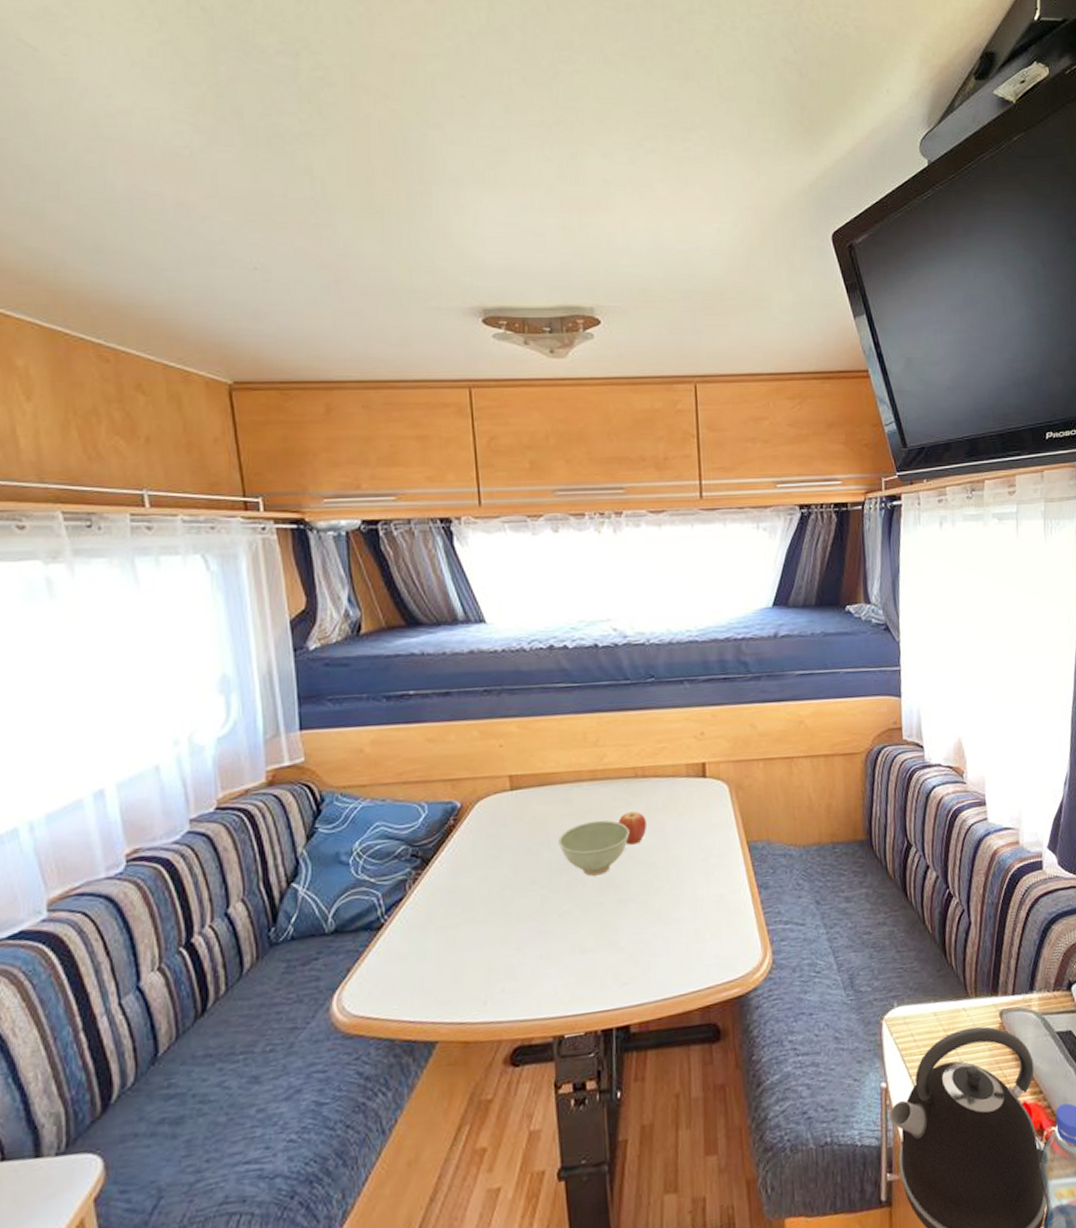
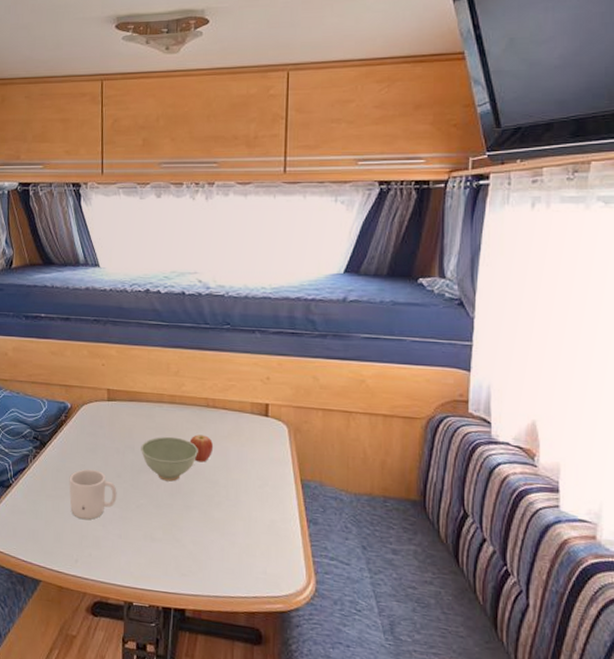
mug: none [466,880,533,947] -> present [69,469,117,520]

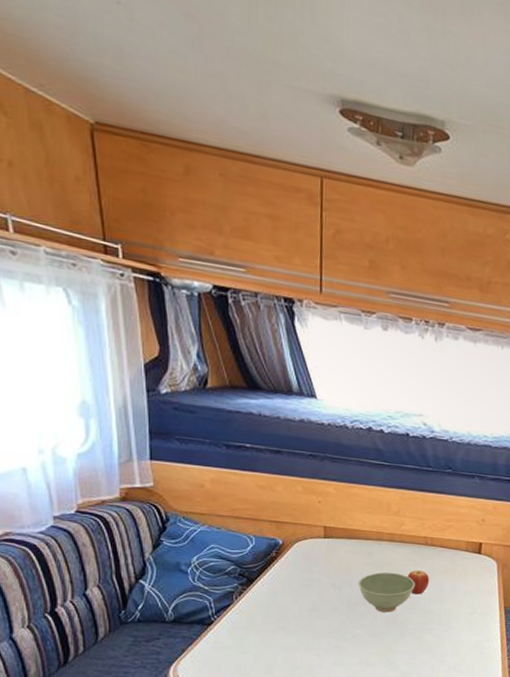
mug: present [69,469,117,520] -> none [280,603,333,651]

